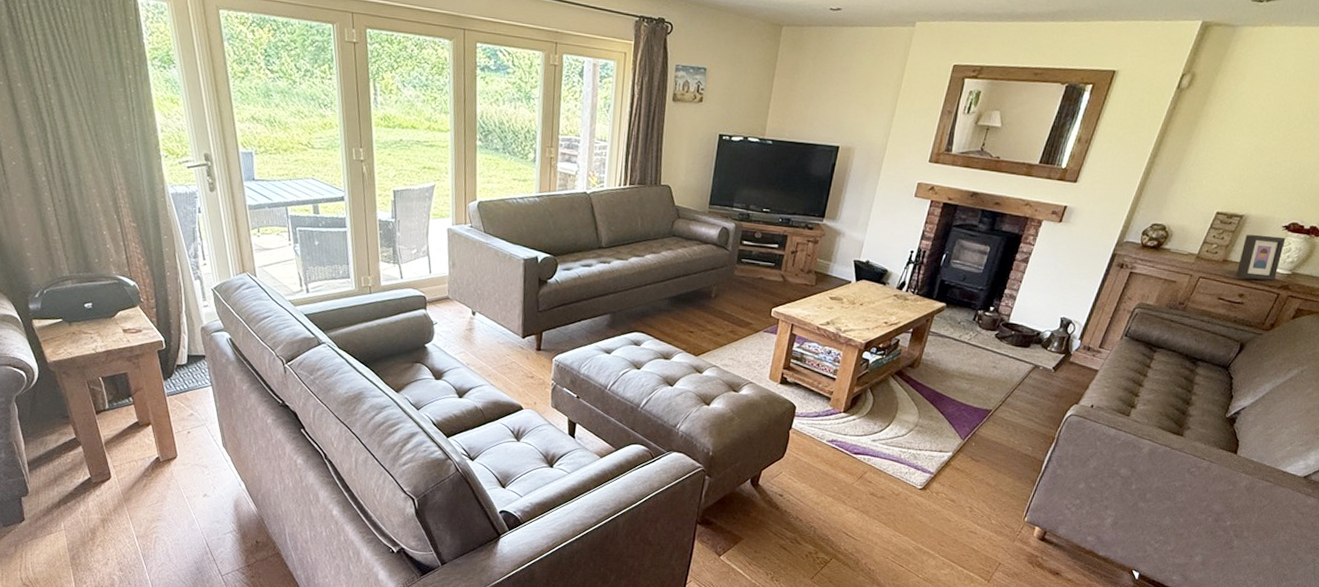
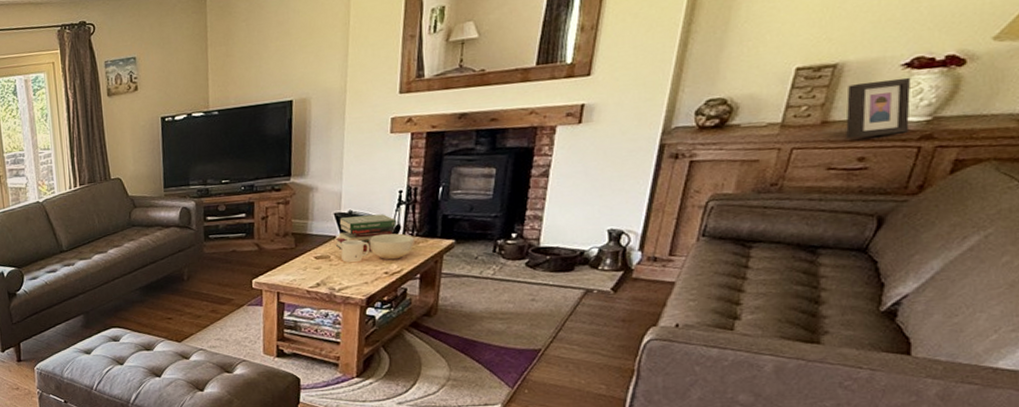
books: none [850,265,903,301] -> present [336,214,396,252]
mug: none [852,287,878,309] -> present [340,239,371,263]
bowl: none [877,286,916,312] -> present [368,233,416,260]

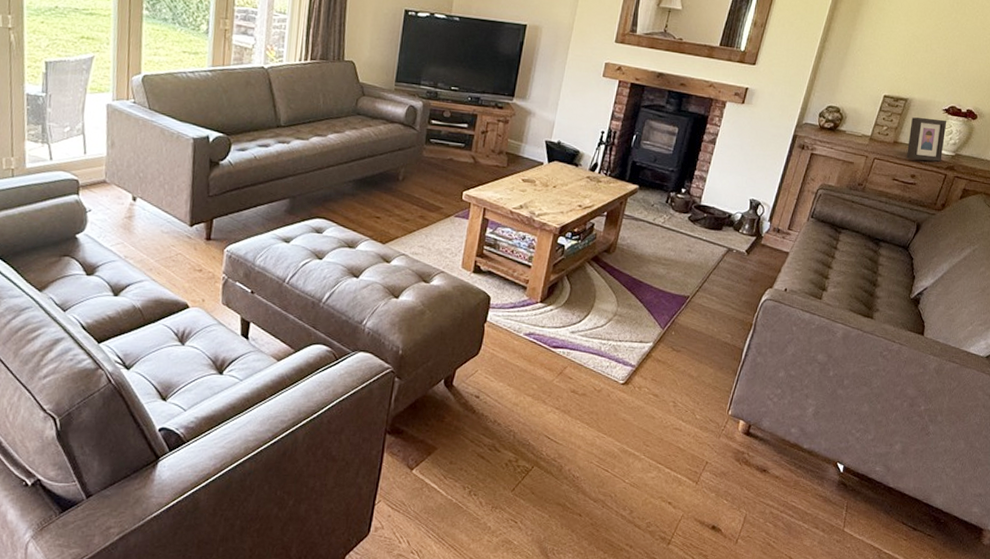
books: present [336,214,396,252] -> none [543,146,595,183]
mug: present [340,239,371,263] -> none [545,168,571,192]
bowl: present [368,233,416,260] -> none [569,168,609,195]

